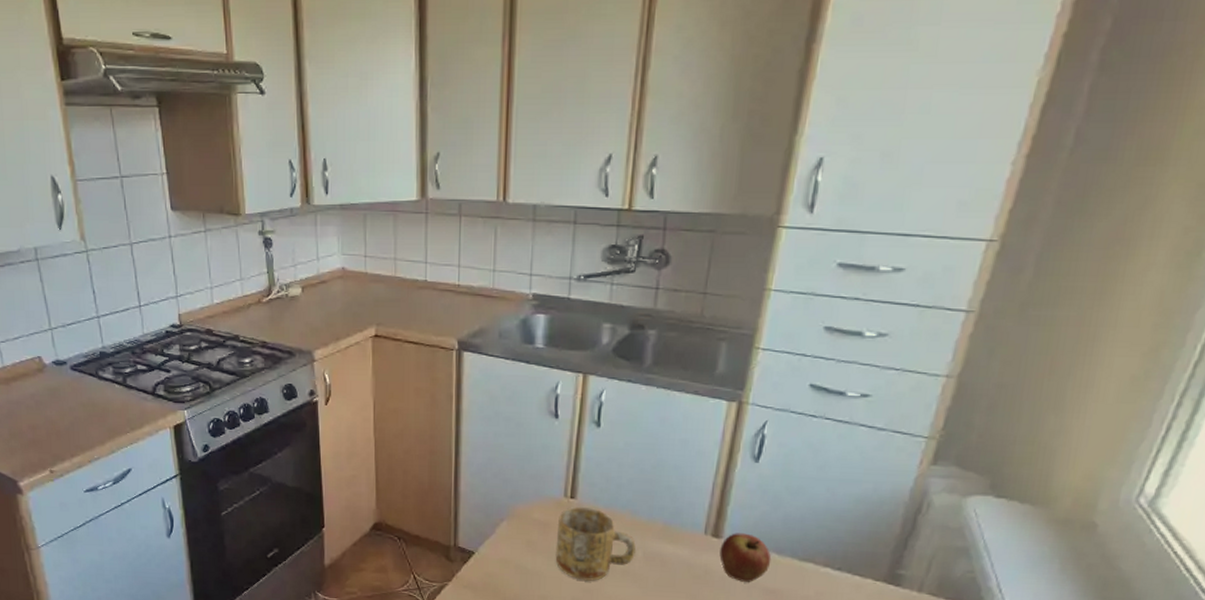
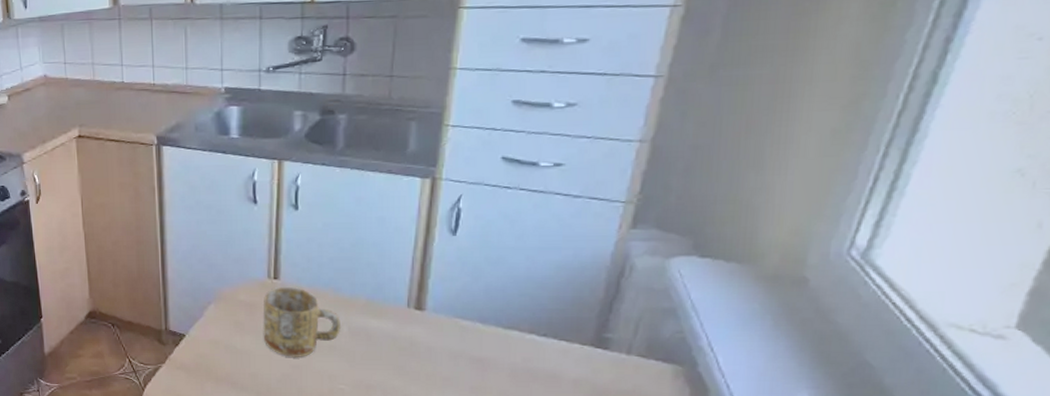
fruit: present [719,533,772,582] -> none [424,305,476,352]

